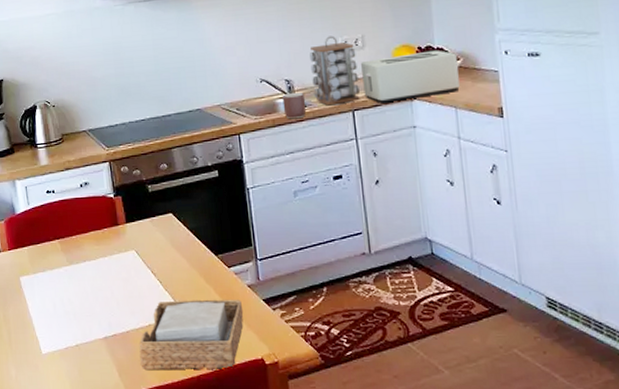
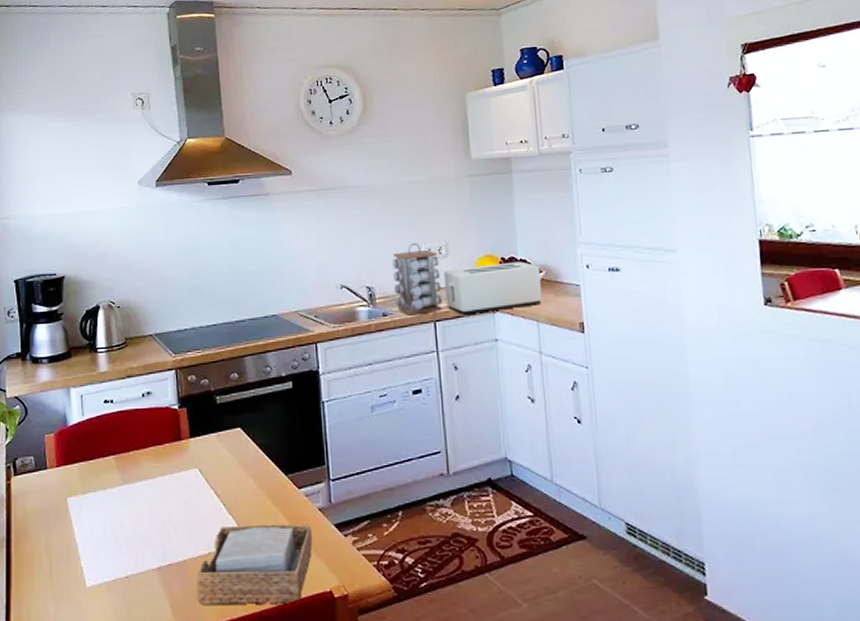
mug: present [282,92,307,120] -> none [362,300,387,329]

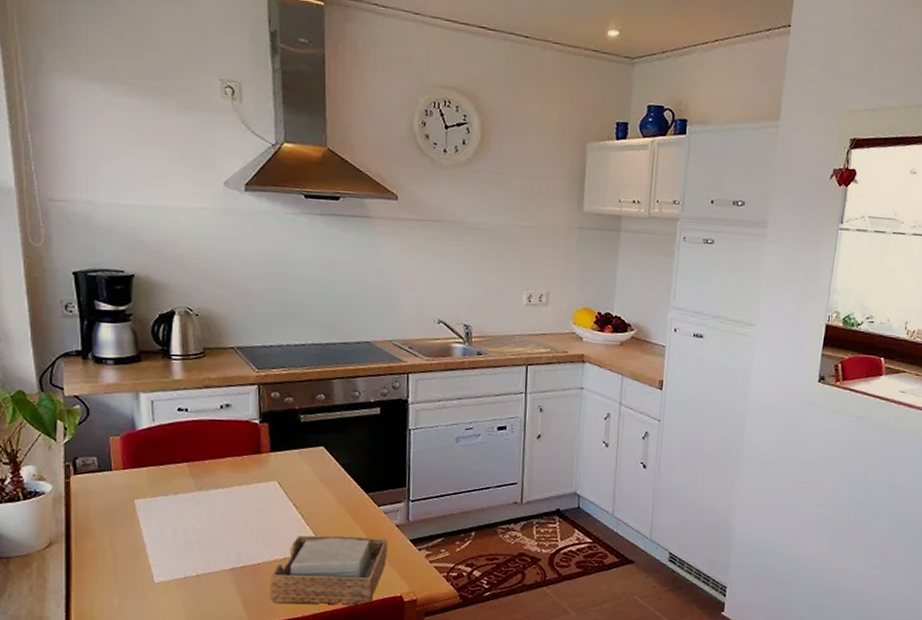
spice rack: present [392,242,442,314] -> none [490,287,539,357]
toaster: present [444,261,542,315] -> none [540,317,632,362]

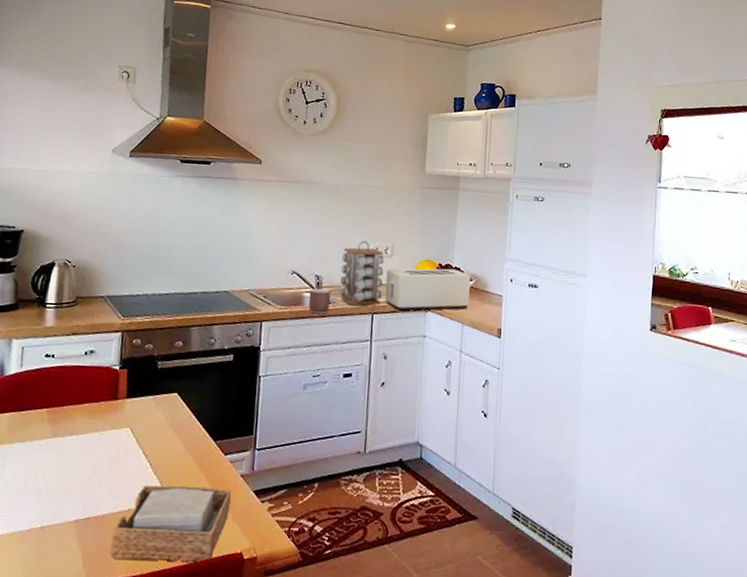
mug: none [457,338,481,366] -> present [308,288,330,315]
spice rack: none [490,287,539,357] -> present [339,240,384,306]
toaster: none [540,317,632,362] -> present [385,268,470,311]

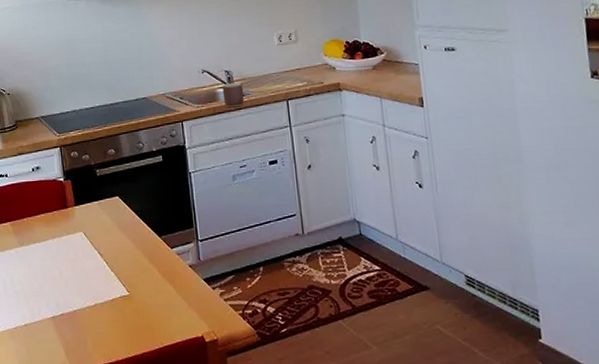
napkin holder: present [110,485,232,563] -> none [85,278,185,349]
spice rack: present [339,240,384,306] -> none [247,30,294,94]
toaster: present [385,268,470,311] -> none [294,44,384,93]

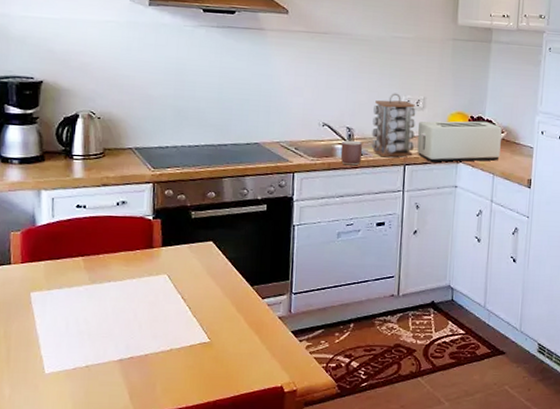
spice rack: none [247,30,294,94] -> present [371,93,416,157]
toaster: none [294,44,384,93] -> present [417,121,502,163]

